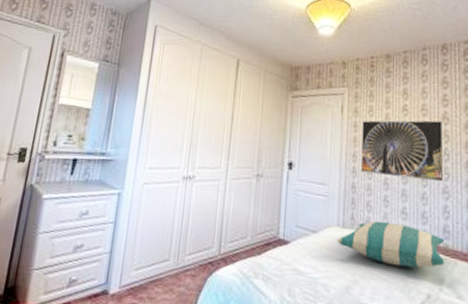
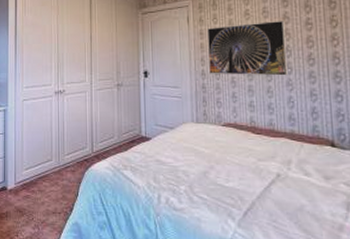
pillow: present [337,220,445,268] -> none [192,114,291,152]

